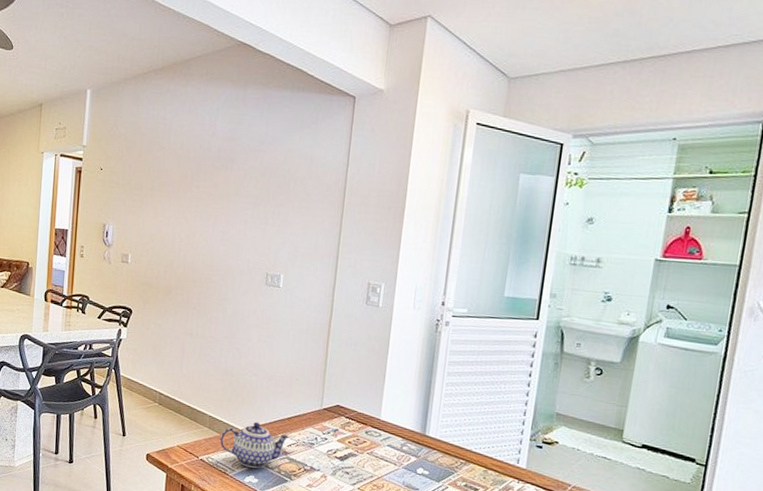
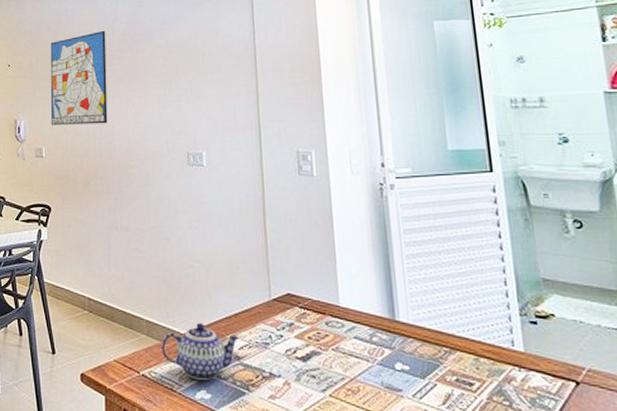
wall art: none [138,144,202,238] -> present [50,30,108,125]

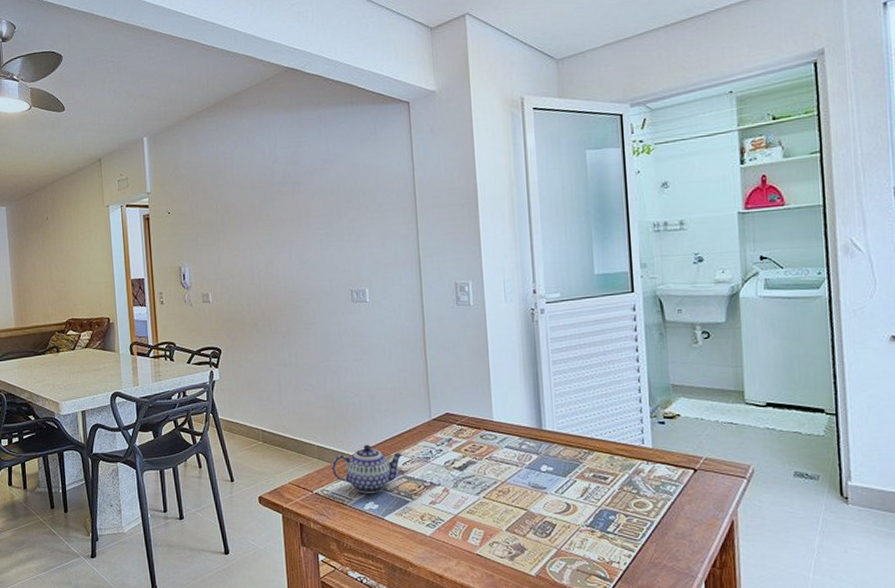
wall art: present [50,30,108,125] -> none [209,172,272,271]

